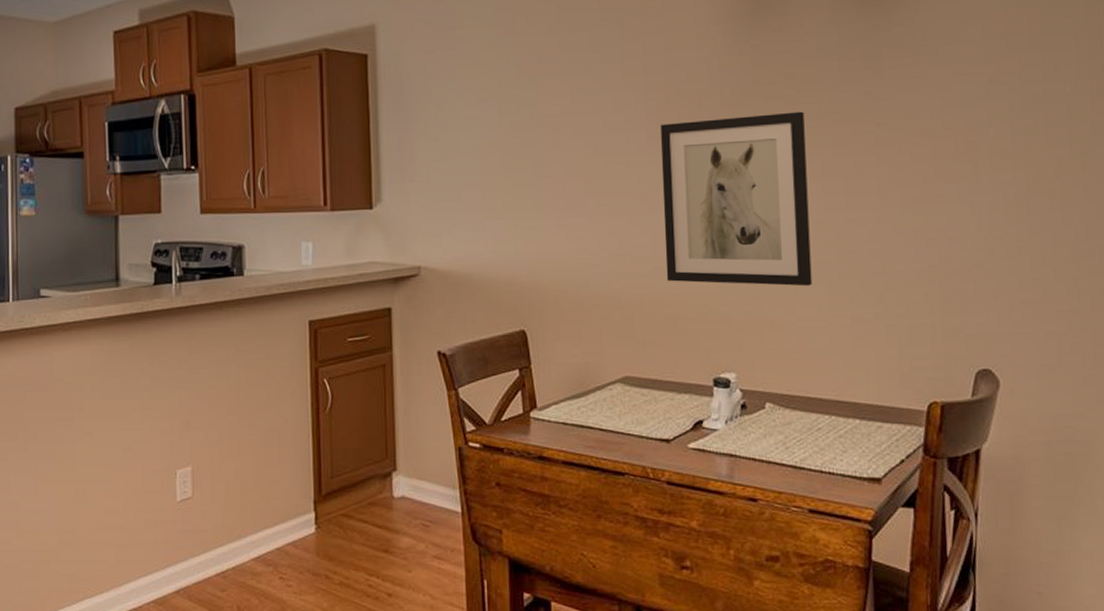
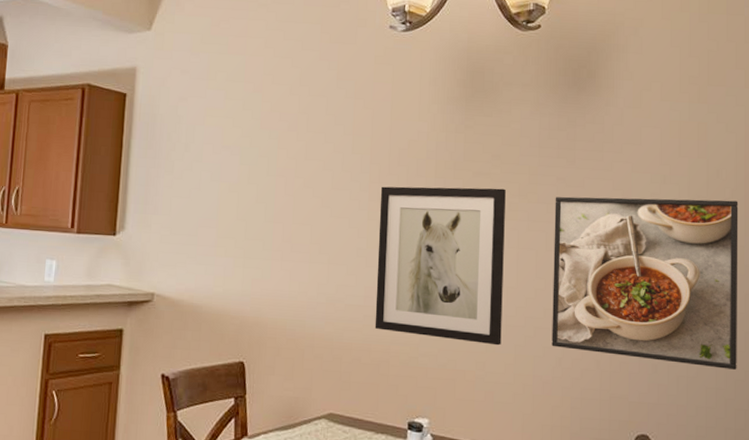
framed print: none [862,95,1092,288] -> present [551,196,739,370]

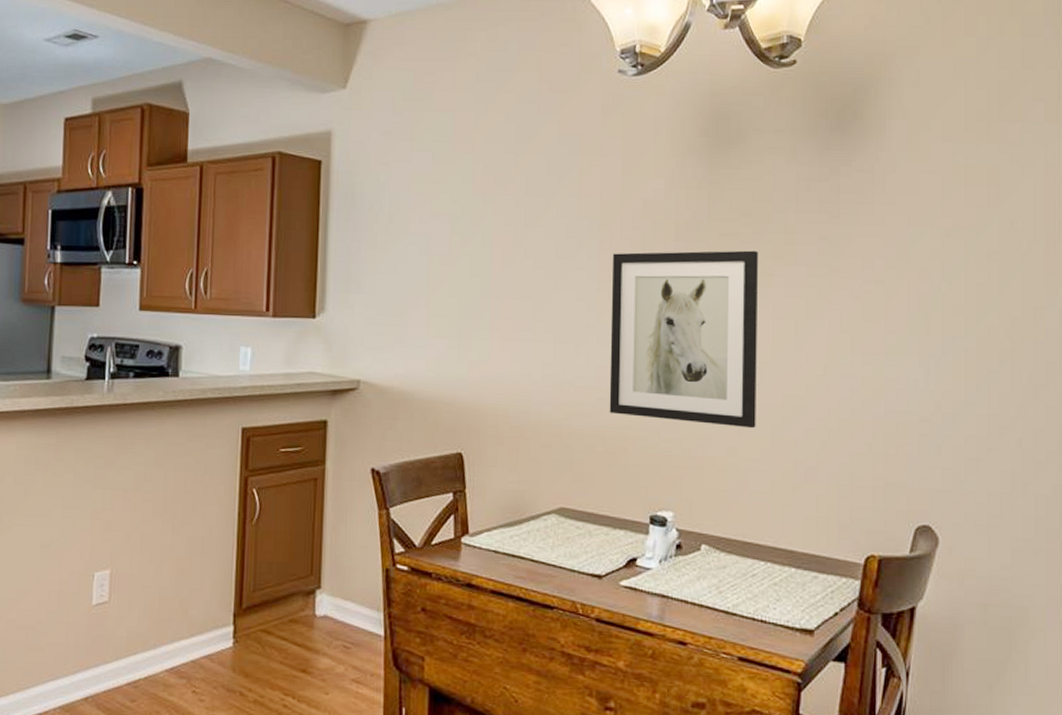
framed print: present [551,196,739,370] -> none [815,254,1038,450]

